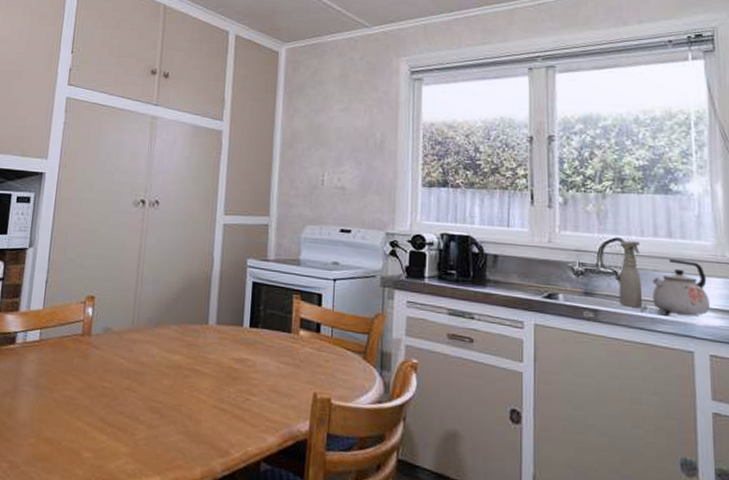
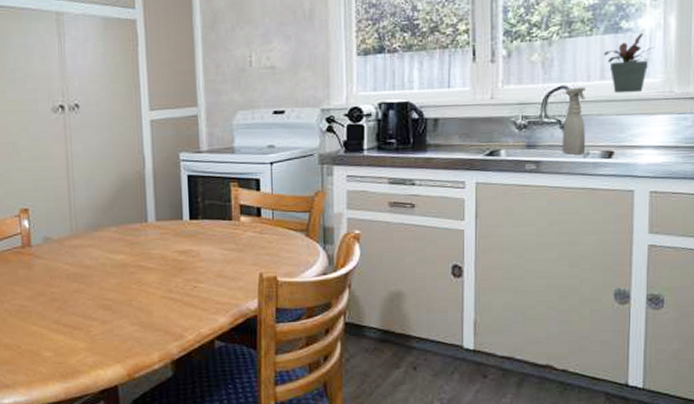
kettle: present [652,258,711,316] -> none [596,100,655,156]
potted plant: none [655,196,704,253] -> present [603,32,654,94]

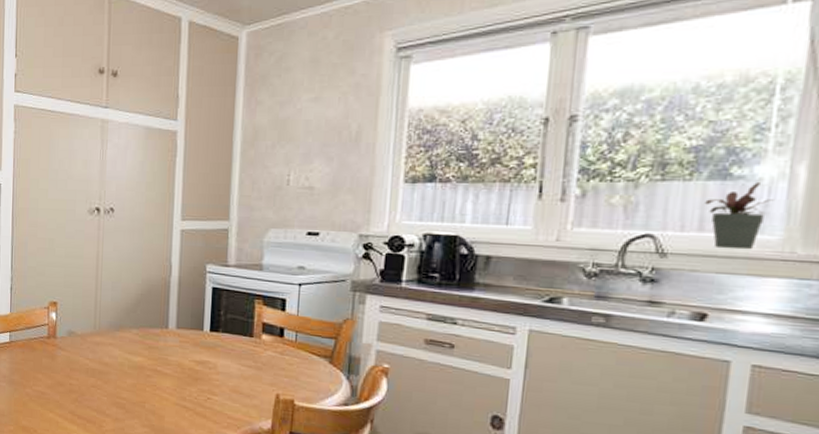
spray bottle: present [562,87,586,155] -> none [640,237,678,313]

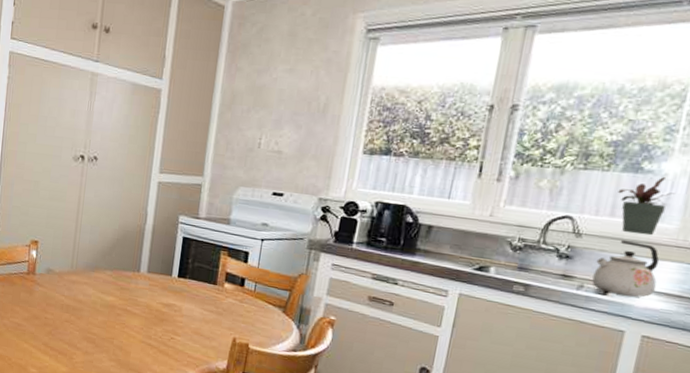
kettle: none [684,256,764,322] -> present [592,239,660,298]

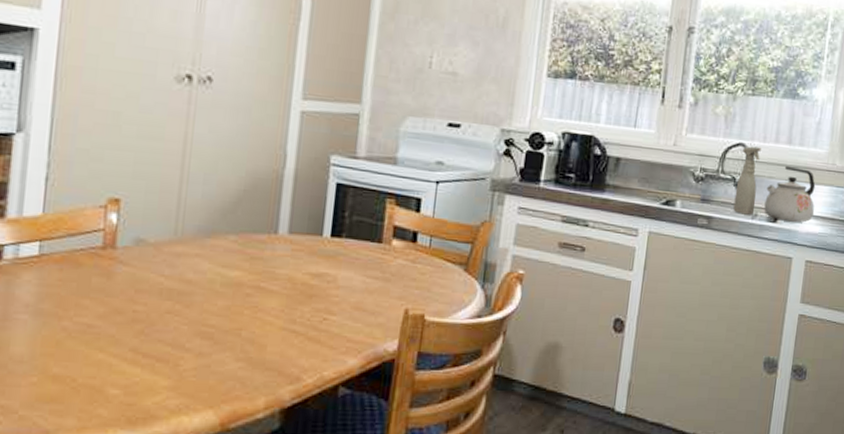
spray bottle: none [554,219,592,286] -> present [733,146,761,215]
potted plant: present [618,176,675,236] -> none [780,102,824,161]

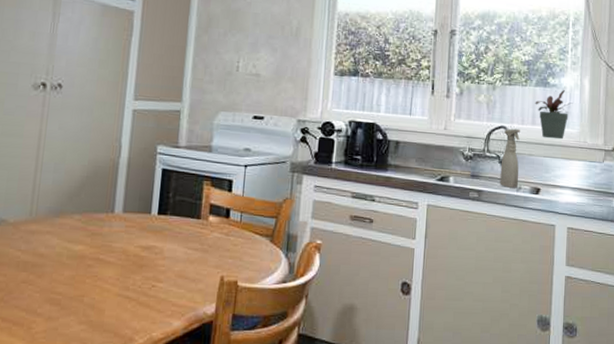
kettle: present [764,165,816,223] -> none [527,144,572,194]
potted plant: none [780,102,824,161] -> present [535,89,573,140]

